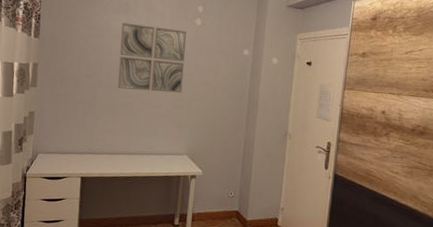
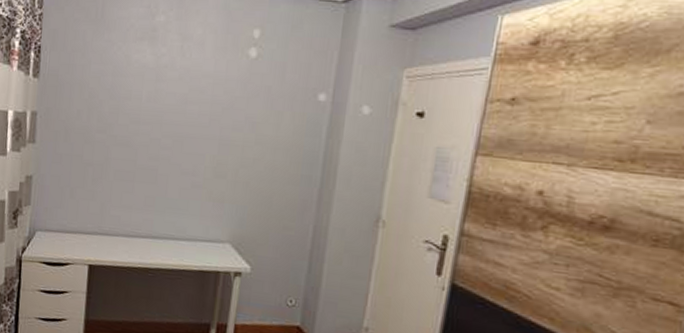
wall art: present [117,23,187,93] -> none [138,55,236,156]

